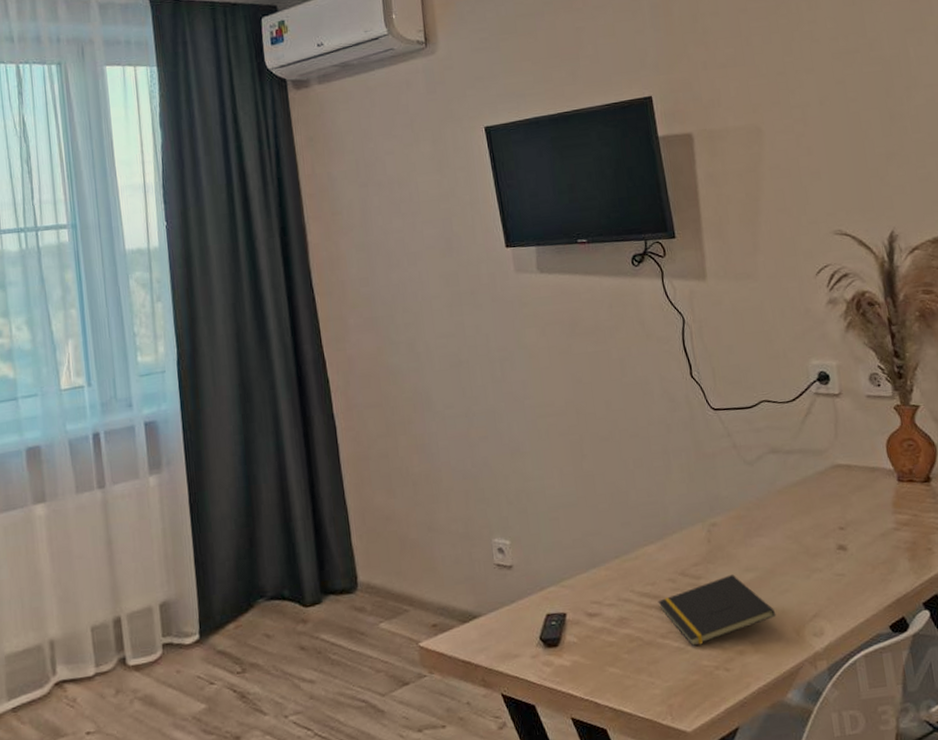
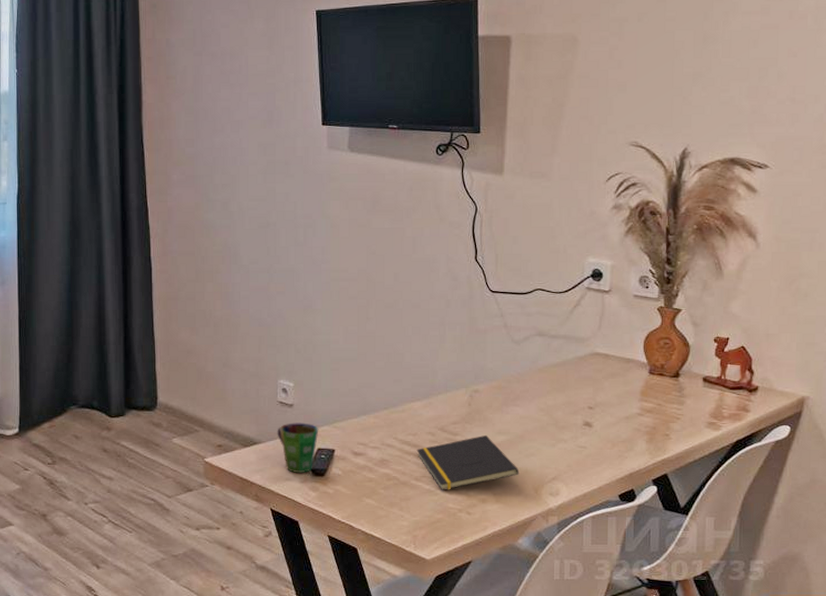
cup: none [497,585,546,647] -> present [277,423,319,473]

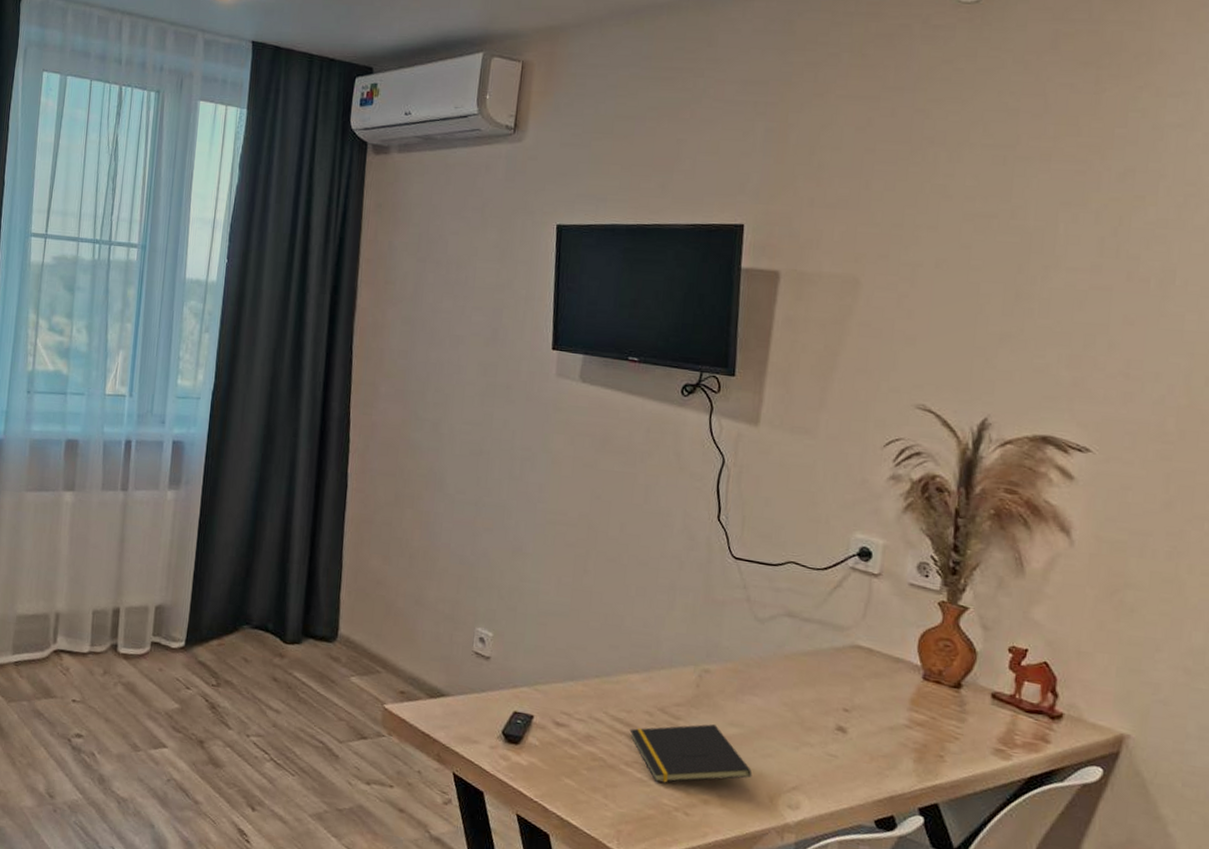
cup: present [277,423,319,473] -> none [468,677,518,738]

